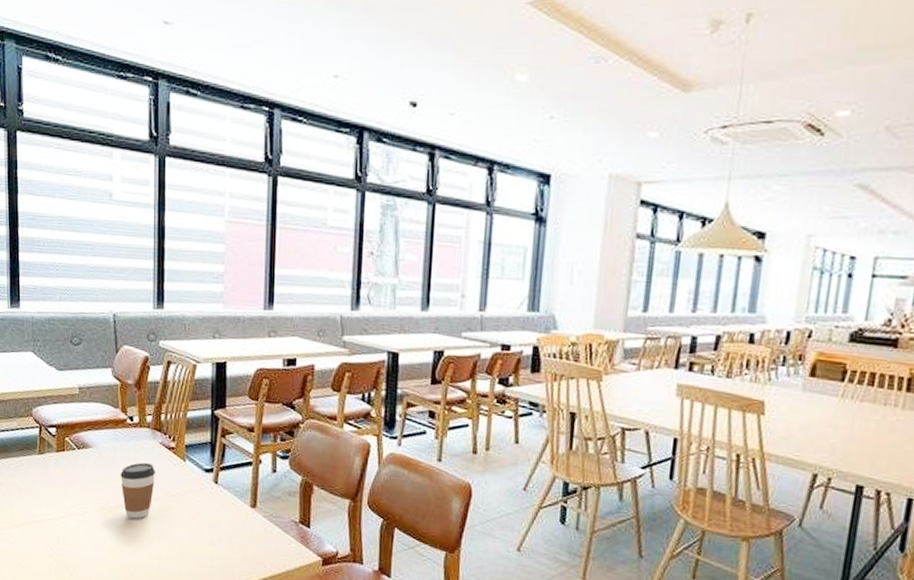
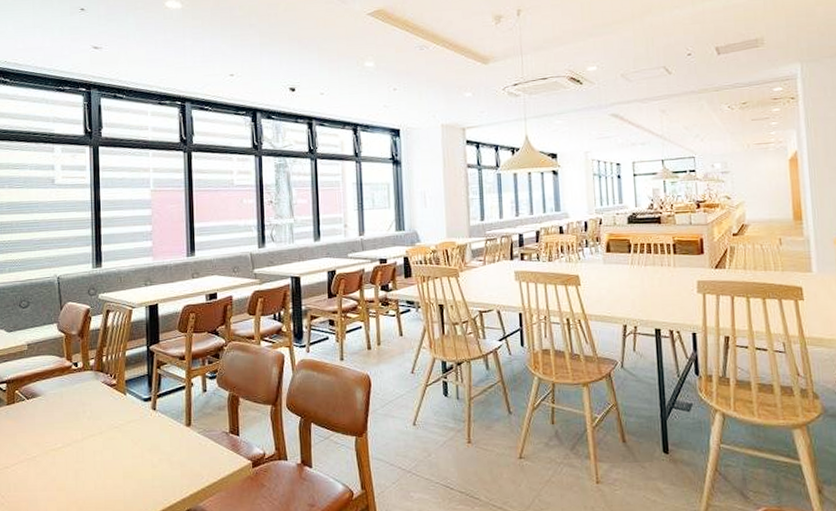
coffee cup: present [120,462,155,519] -> none [67,401,99,455]

